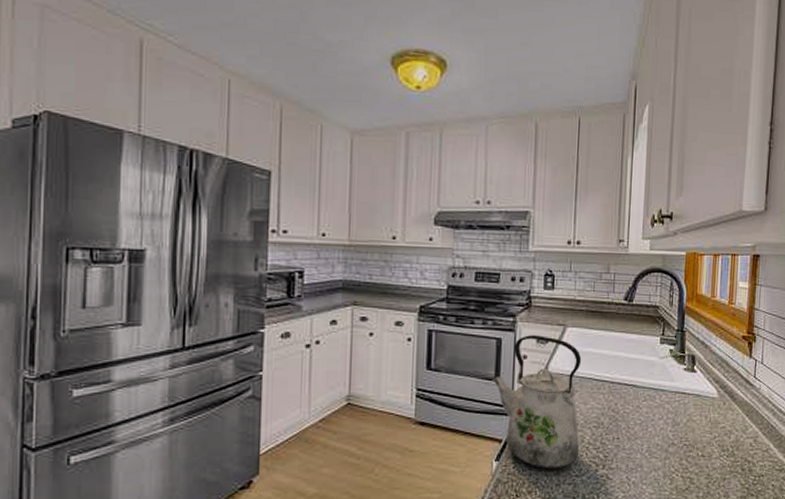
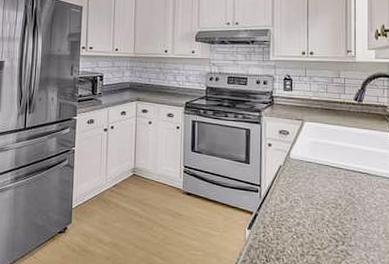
kettle: present [491,335,582,470] -> none [243,127,321,242]

